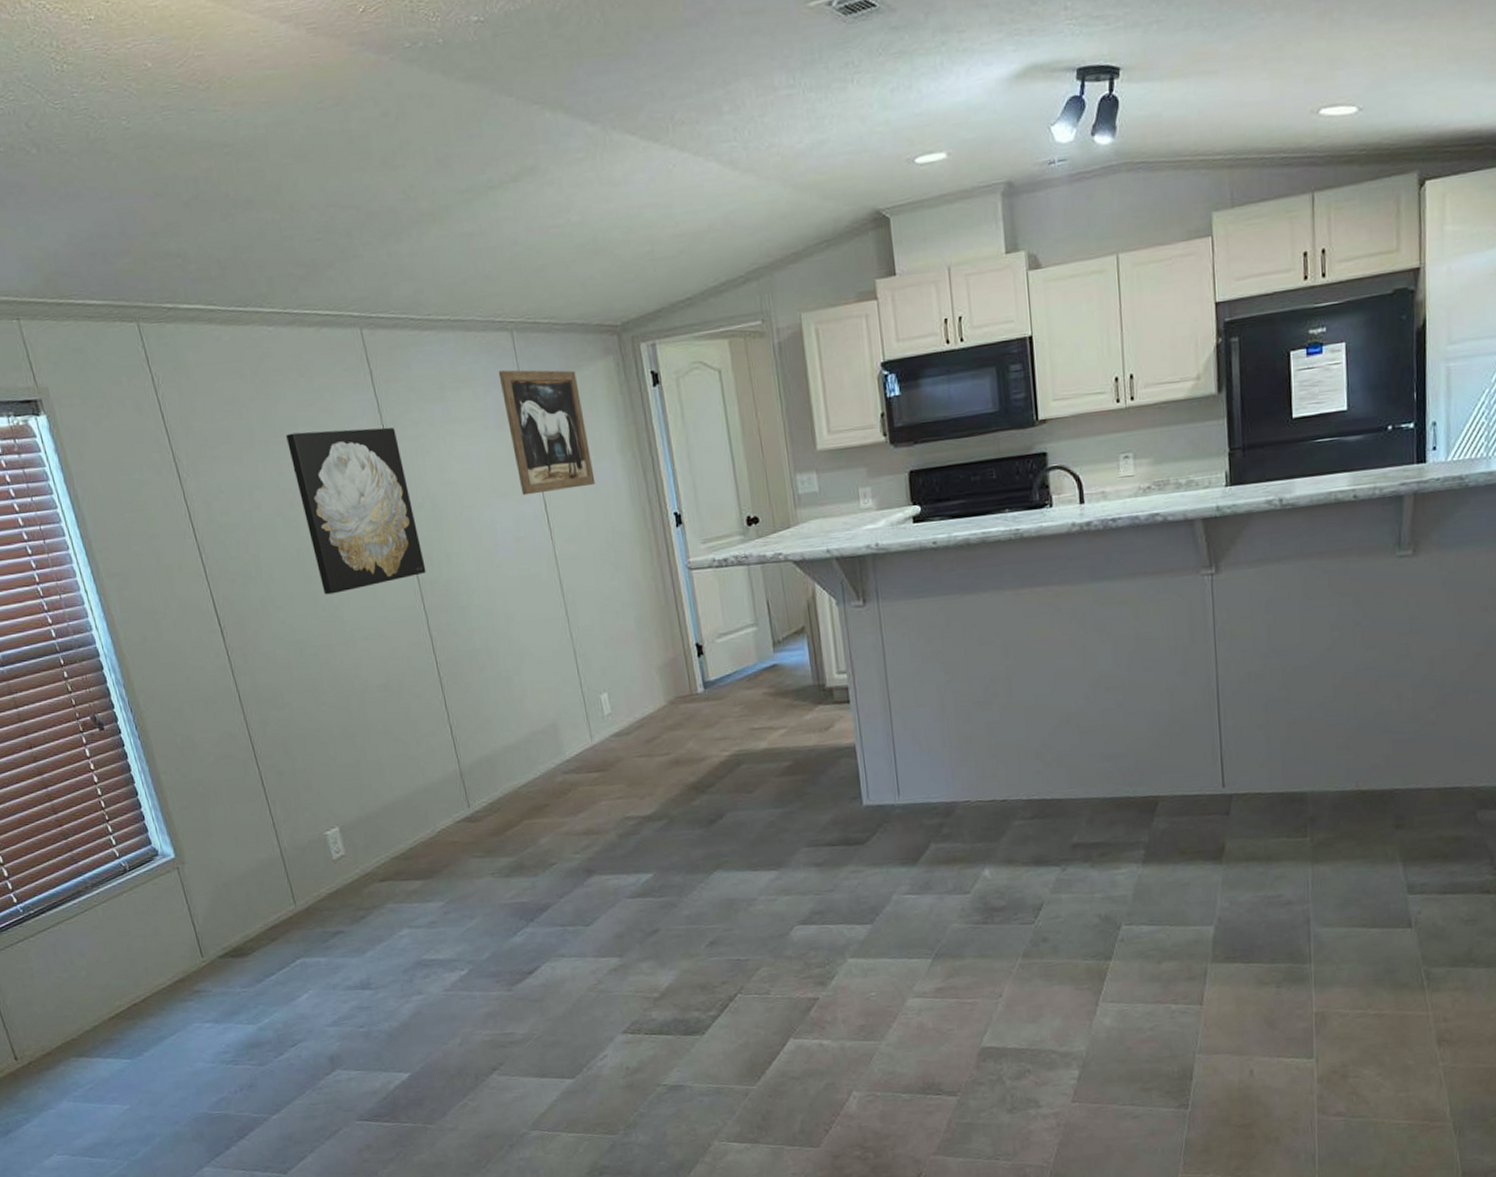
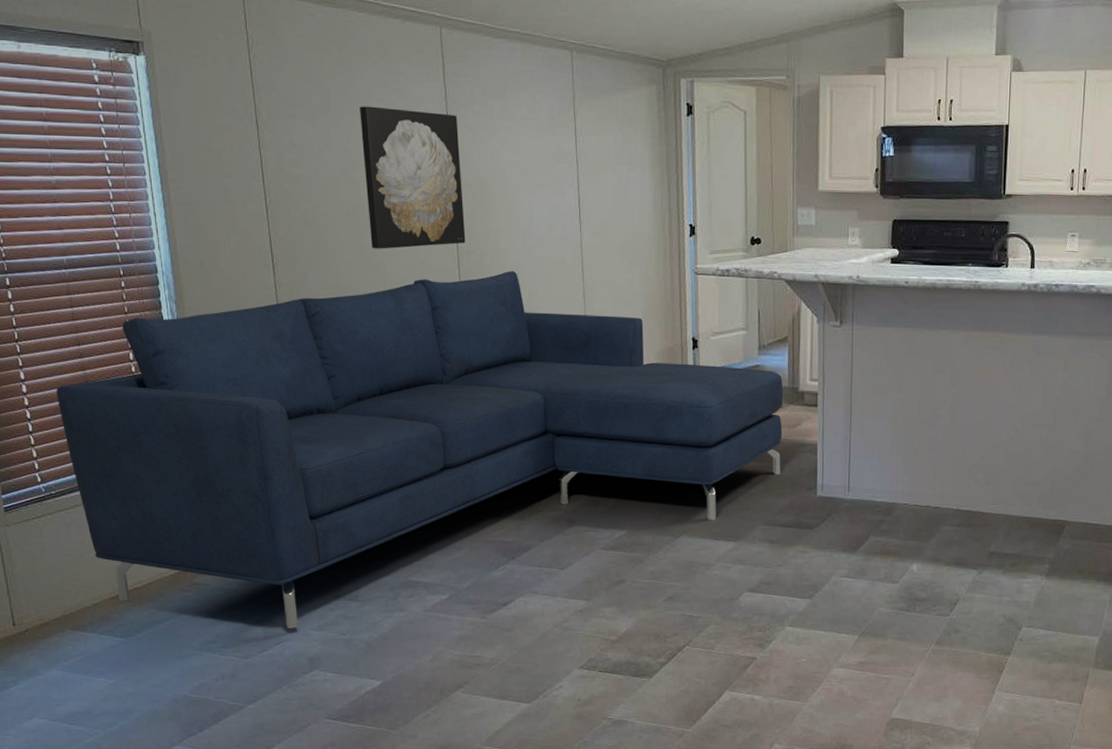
sofa: none [16,596,818,1028] -> present [56,270,784,628]
wall art: present [498,370,596,496] -> none [555,82,626,191]

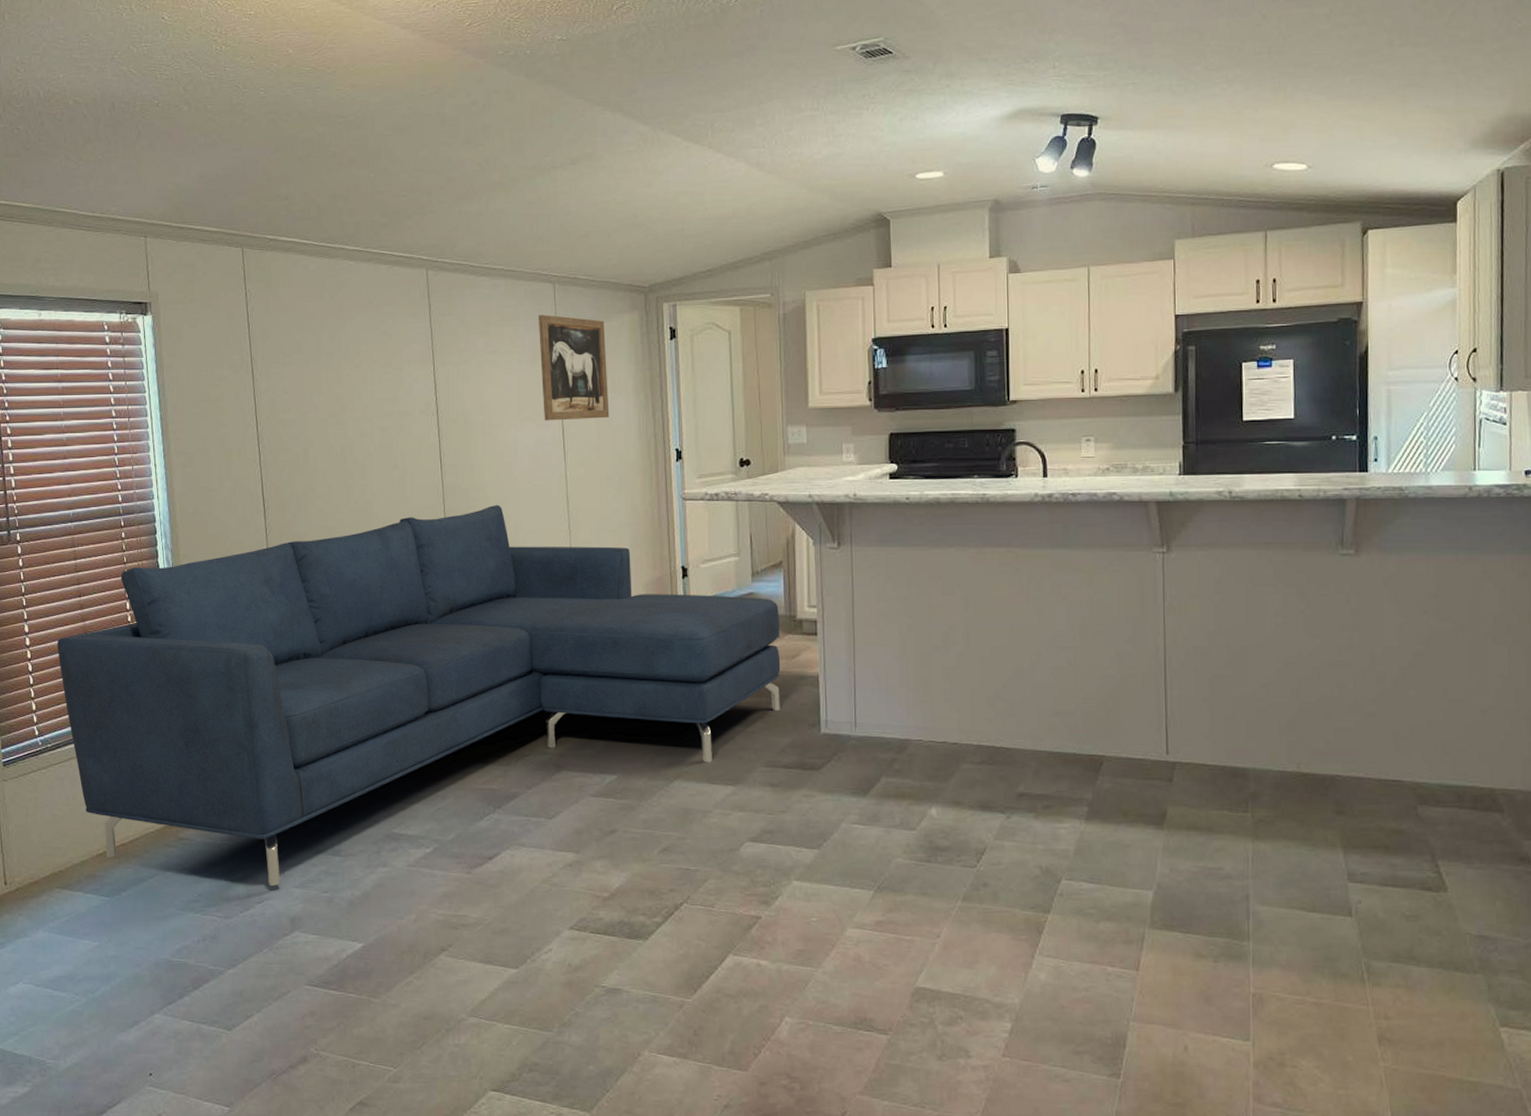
wall art: present [360,106,466,249] -> none [349,349,451,489]
wall art: none [555,82,626,191] -> present [538,315,610,421]

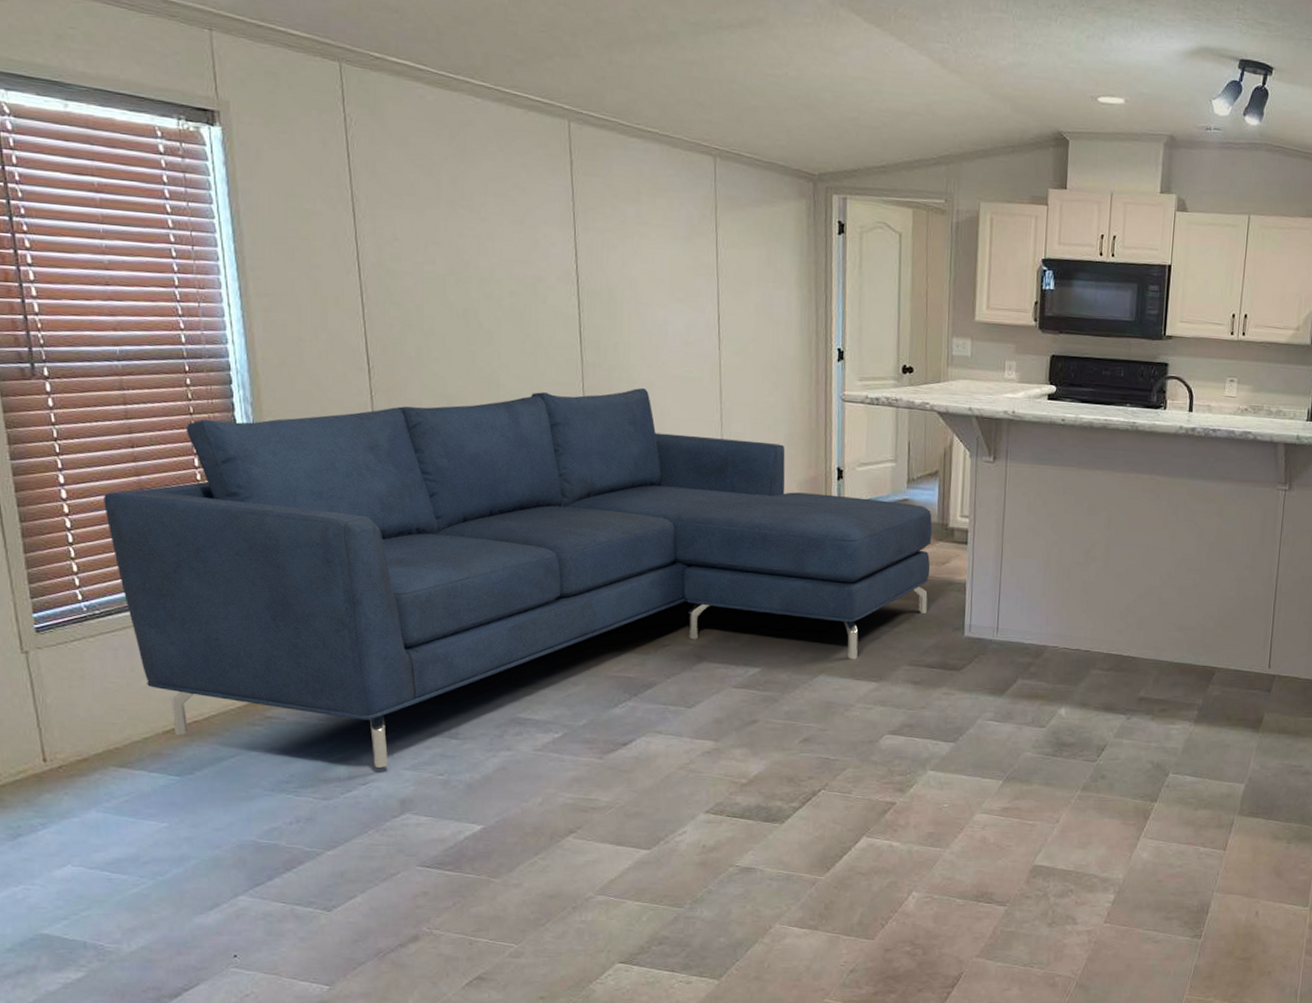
wall art: present [538,315,610,421] -> none [695,189,770,309]

